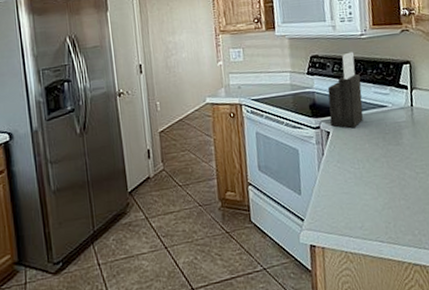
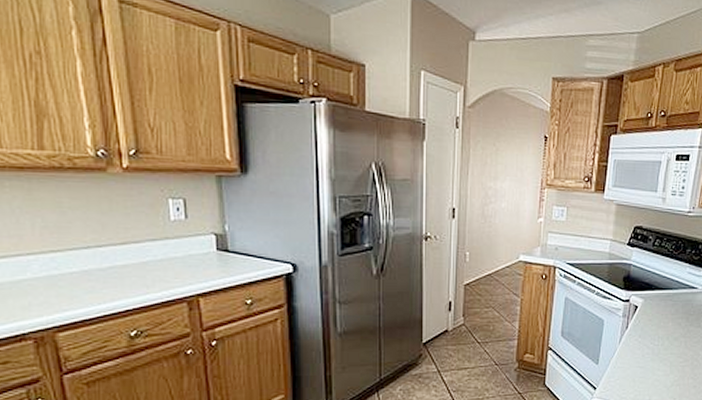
knife block: present [327,51,364,129] -> none [639,228,679,306]

